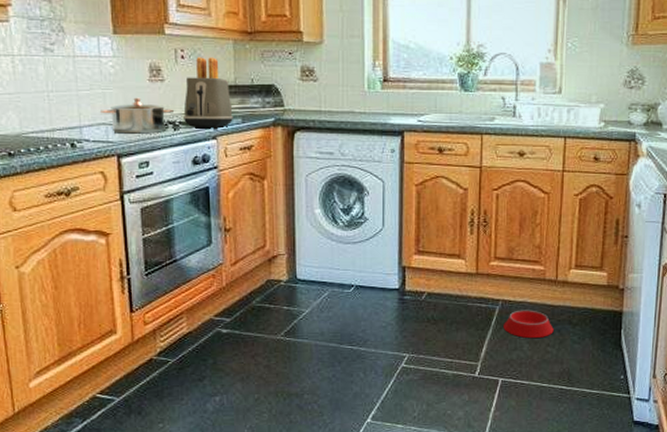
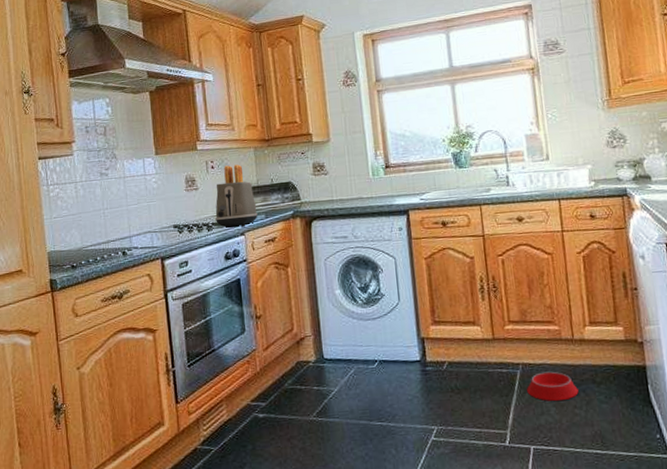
cooking pot: present [99,97,174,134] -> none [145,206,207,239]

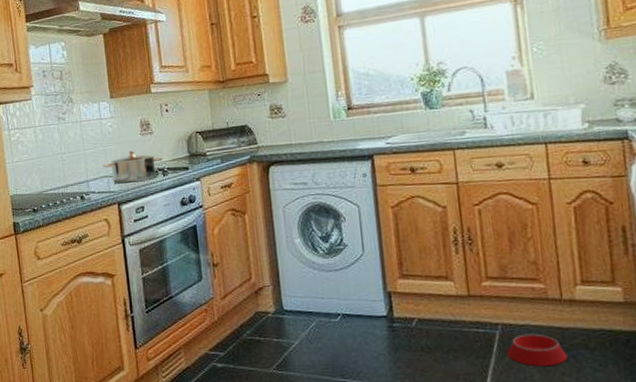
cooking pot: none [145,206,207,239] -> present [102,150,162,184]
toaster: present [215,164,258,227] -> none [170,107,213,173]

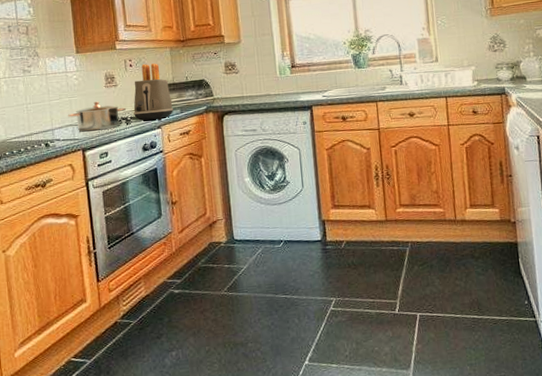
toaster: none [170,107,213,173] -> present [133,63,173,121]
pet bowl: present [507,333,568,366] -> none [415,248,460,274]

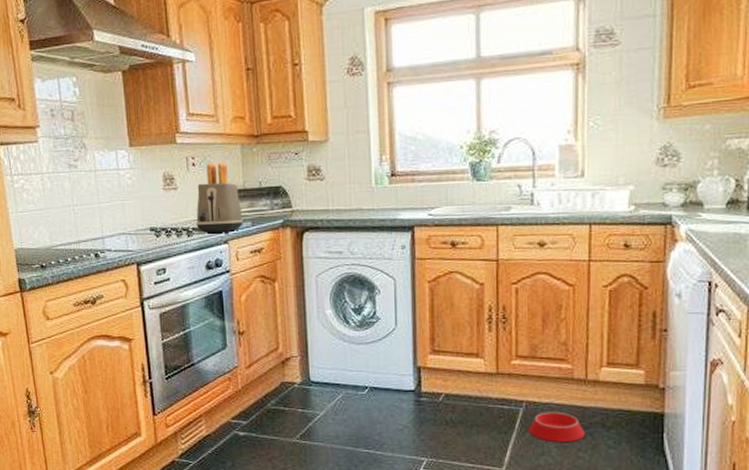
cooking pot: present [67,101,126,132] -> none [119,206,187,243]
pet bowl: none [415,248,460,274] -> present [528,411,585,442]

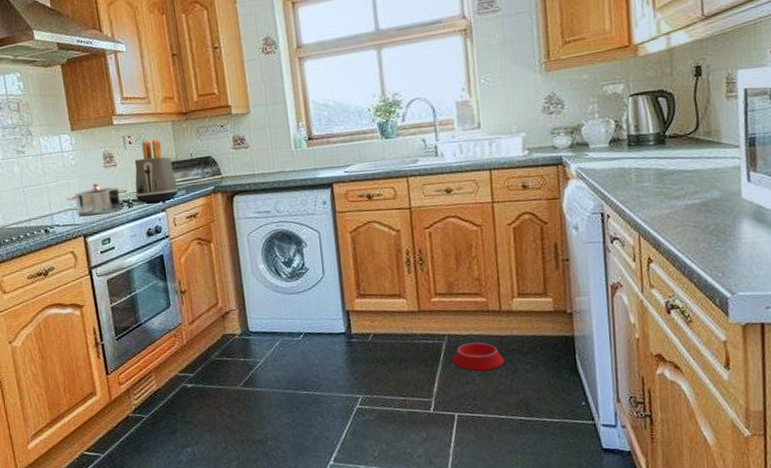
cooking pot: none [119,206,187,243] -> present [65,183,127,217]

